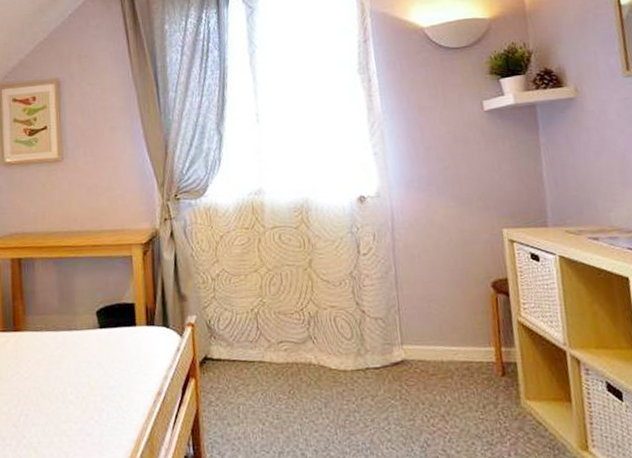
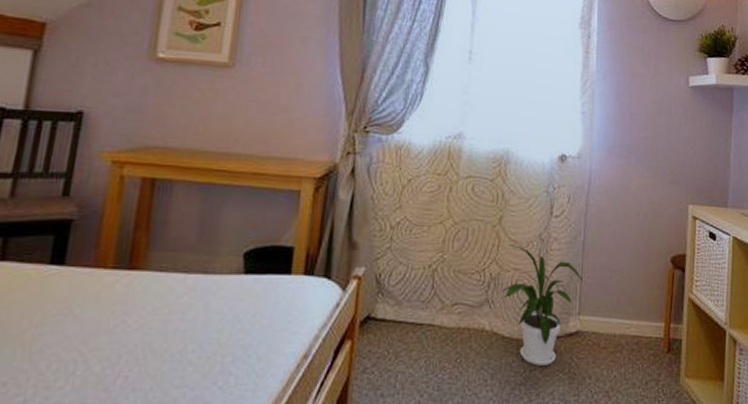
house plant: none [322,285,402,394] -> present [501,245,584,366]

